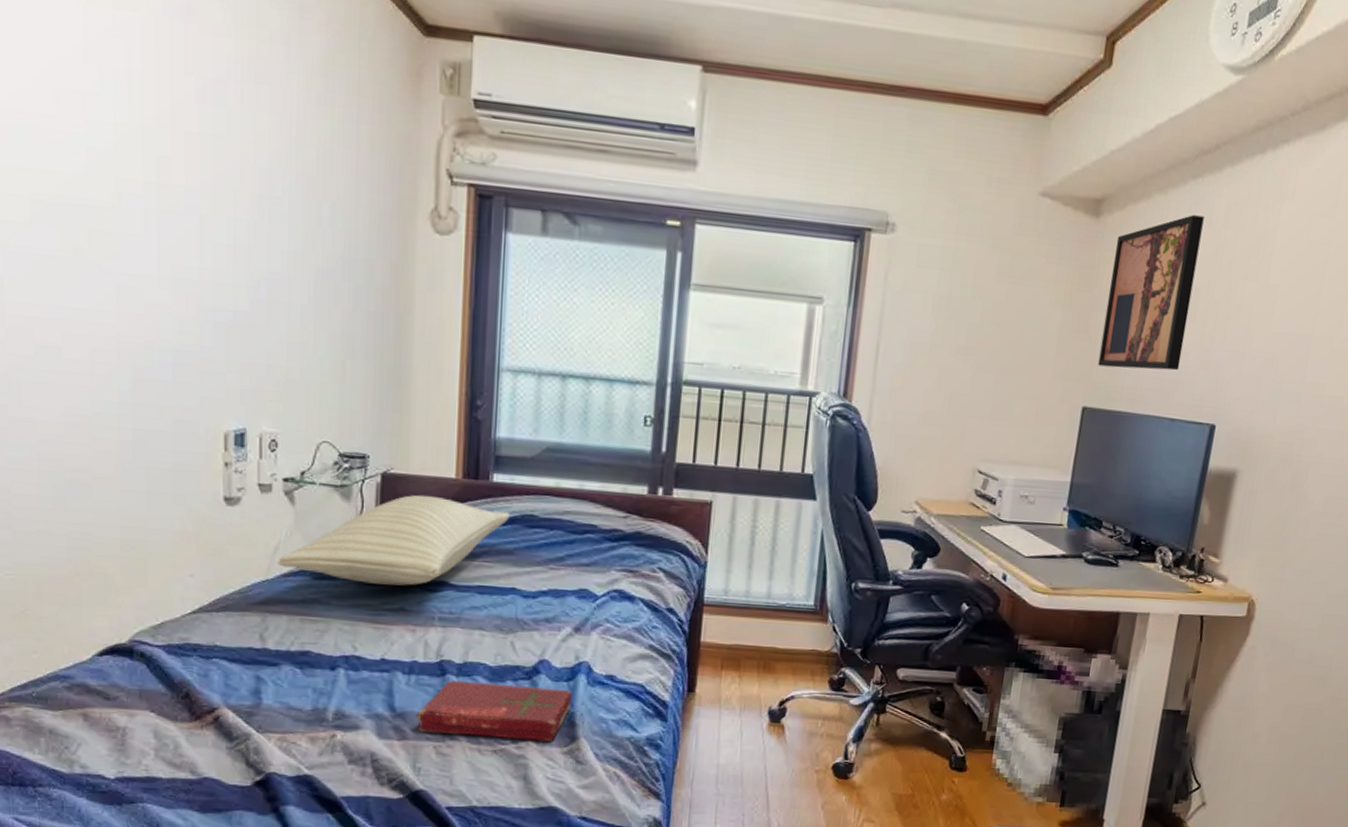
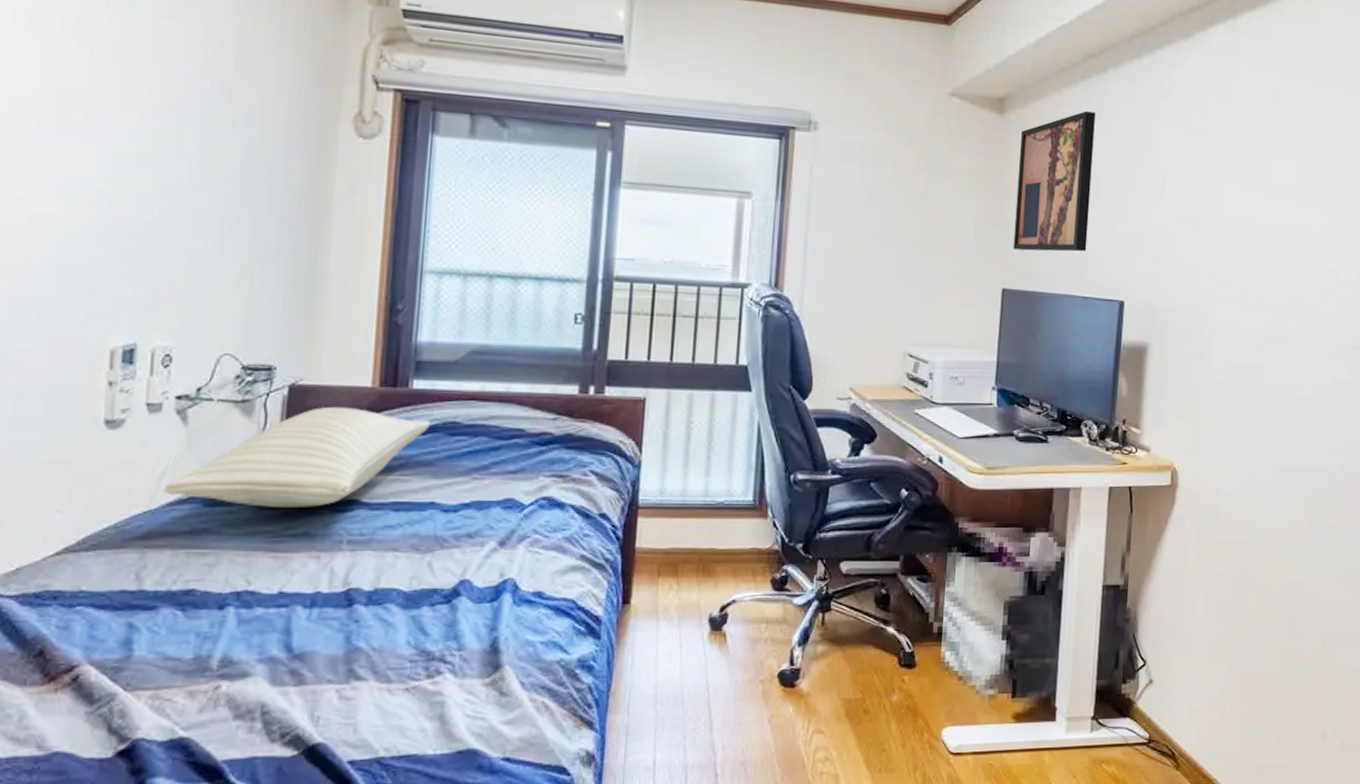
book: present [415,680,573,741] -> none [315,610,497,674]

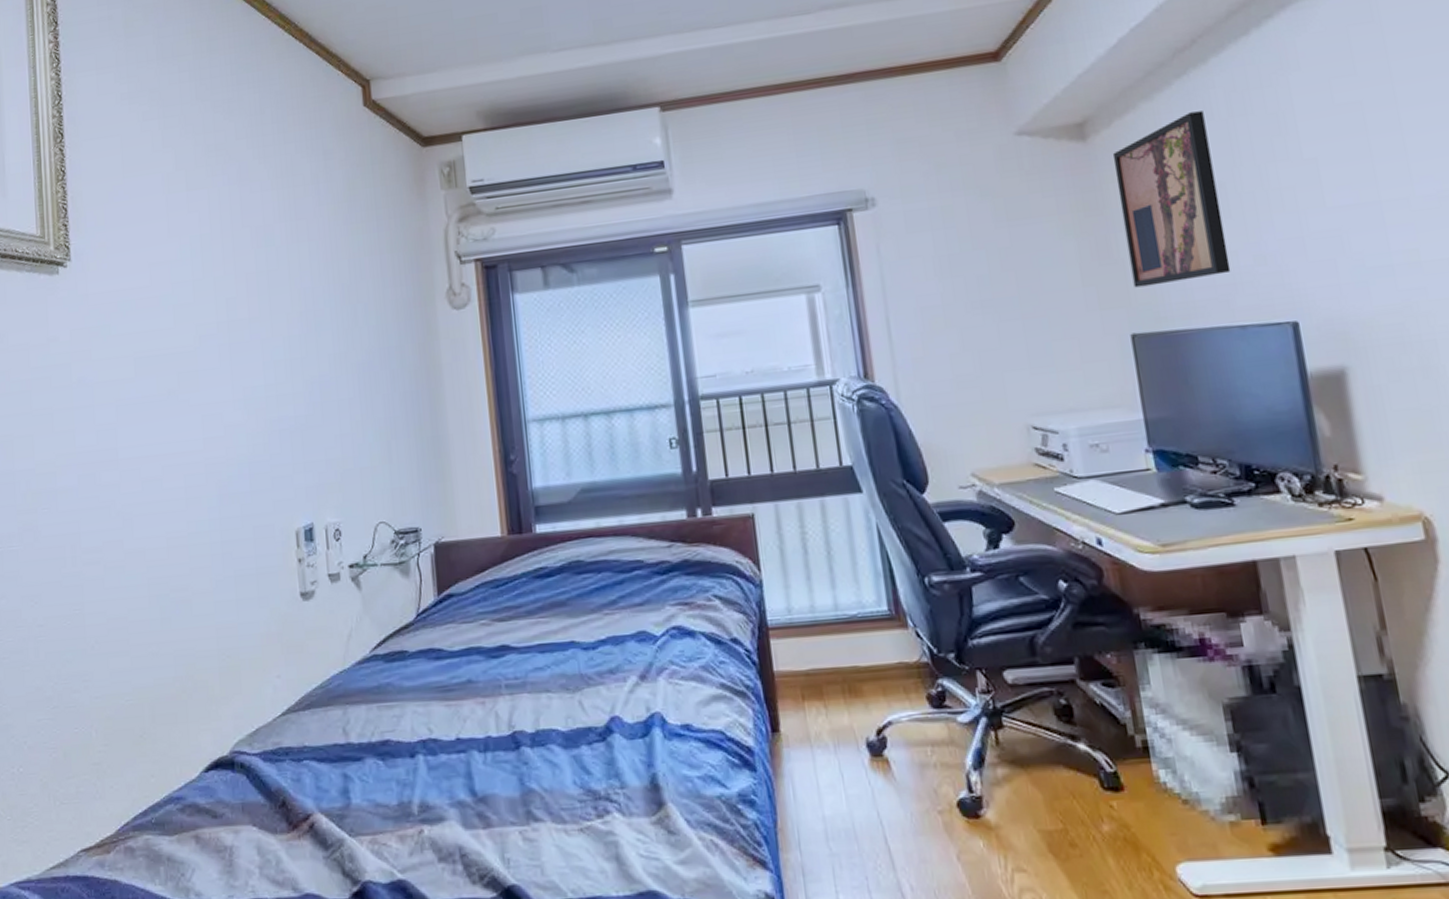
pillow: present [163,406,431,508] -> none [352,557,558,659]

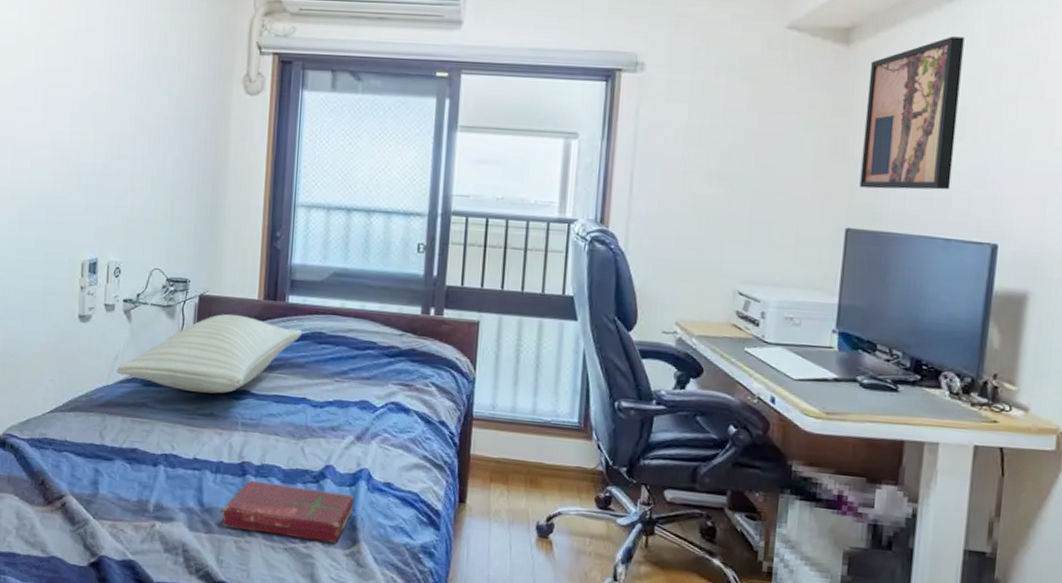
pillow: none [352,557,558,659] -> present [116,313,303,394]
book: none [496,747,652,816] -> present [219,480,355,543]

